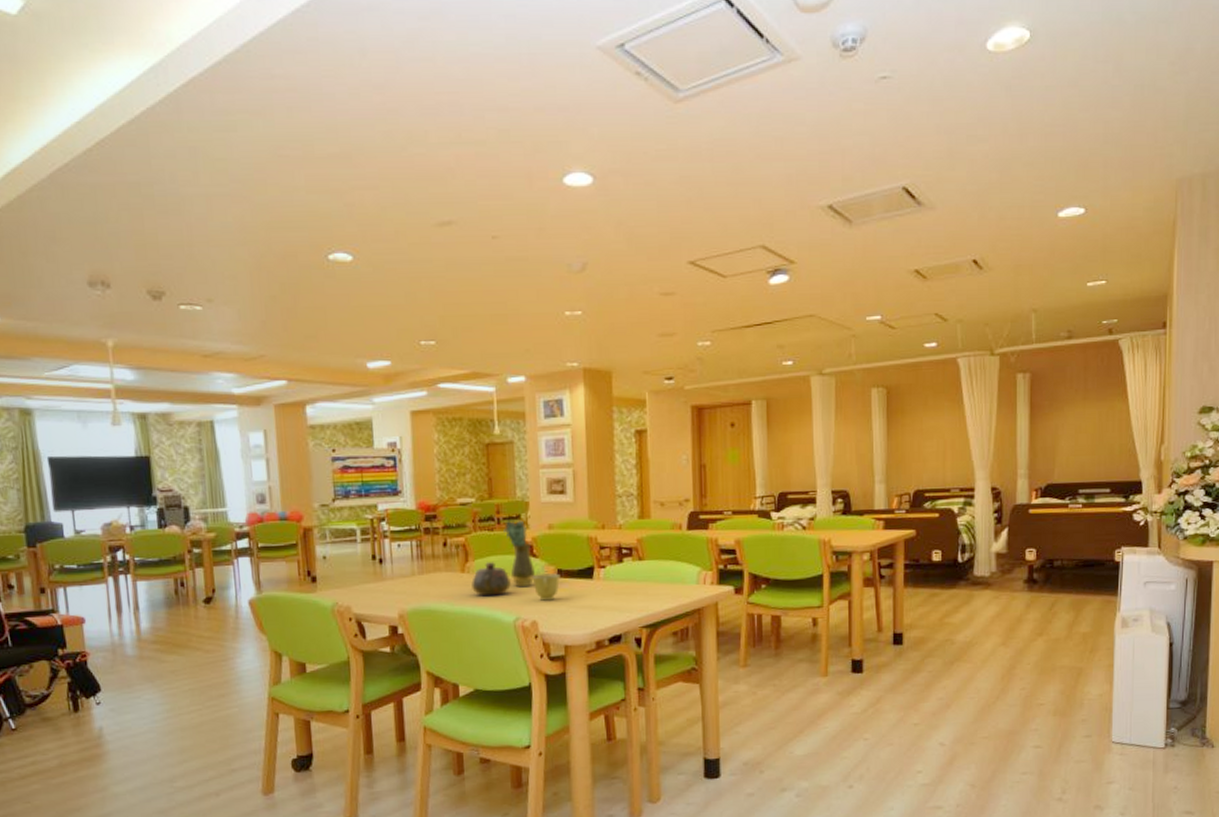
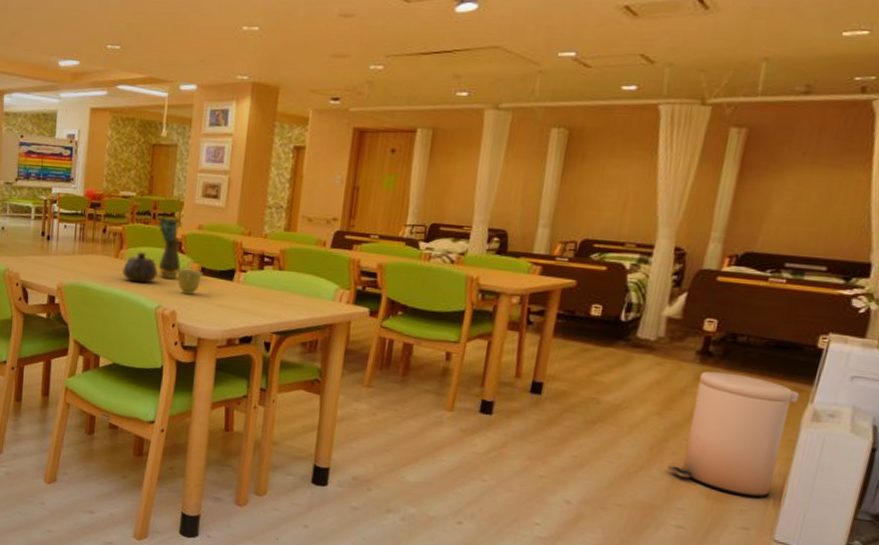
pedal bin: none [1018,595,1109,708] -> present [667,371,800,499]

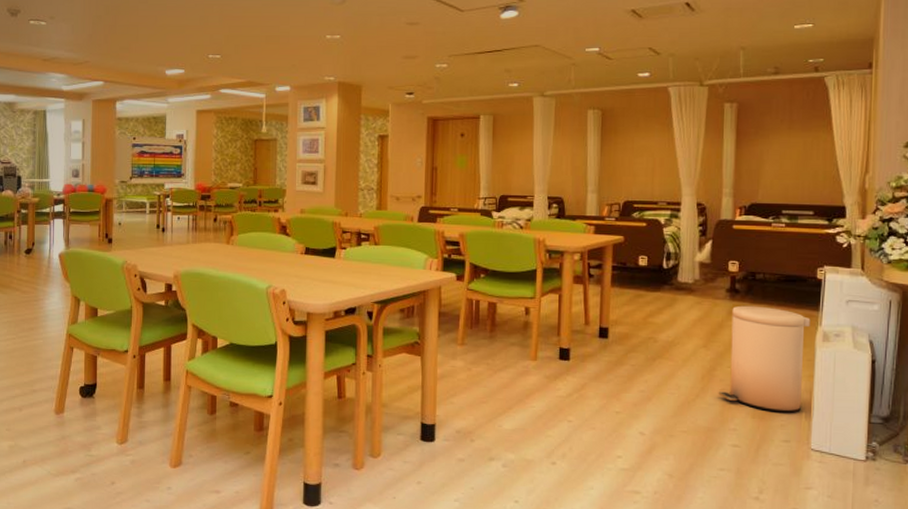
teapot: present [122,252,158,283] -> none [234,237,266,266]
vase: present [157,214,181,280] -> none [263,202,287,261]
teacup: present [177,269,204,296] -> none [284,250,308,274]

